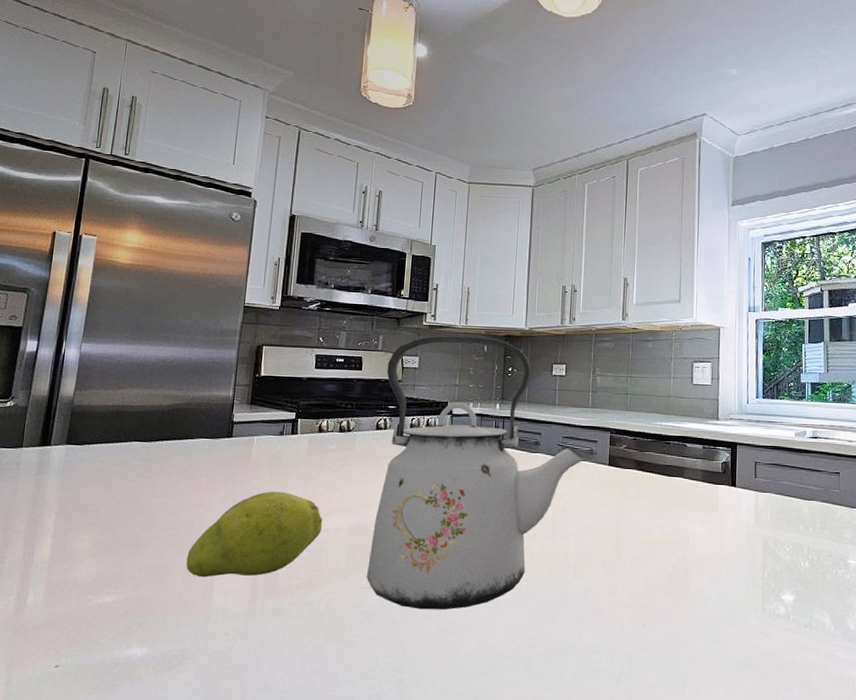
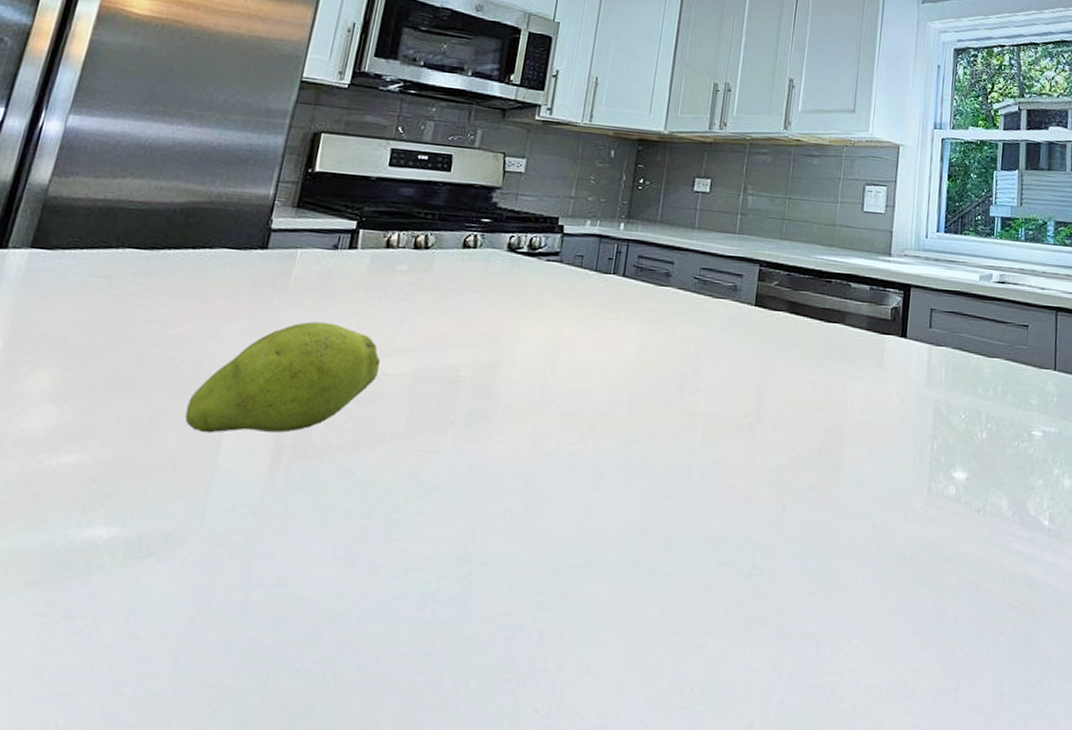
kettle: present [366,335,587,610] -> none [431,134,728,483]

